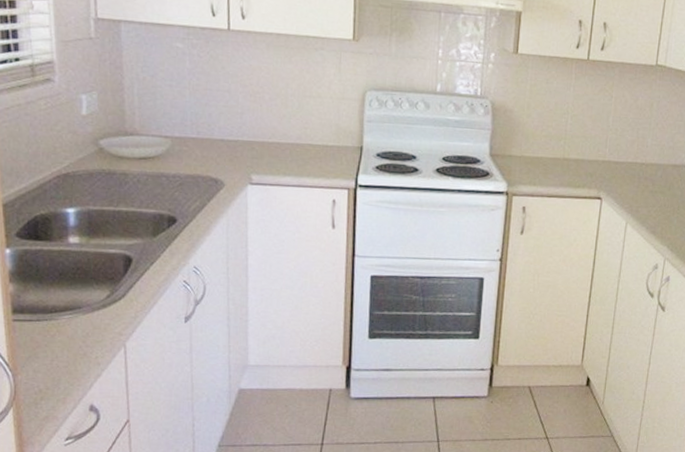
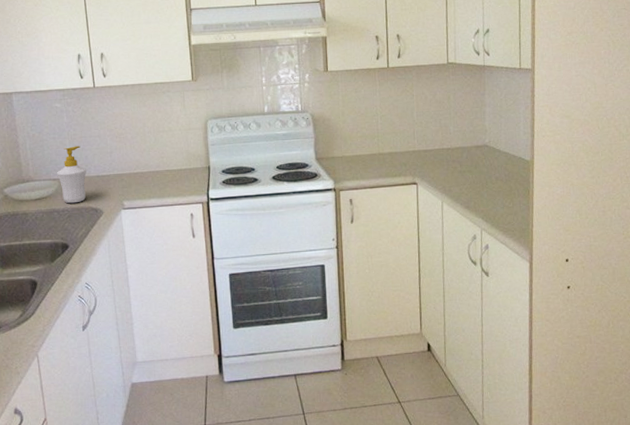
soap bottle: none [169,99,208,170] -> present [56,146,87,204]

